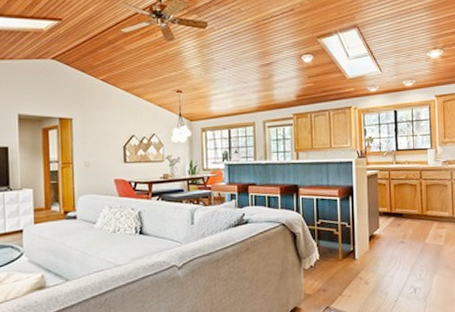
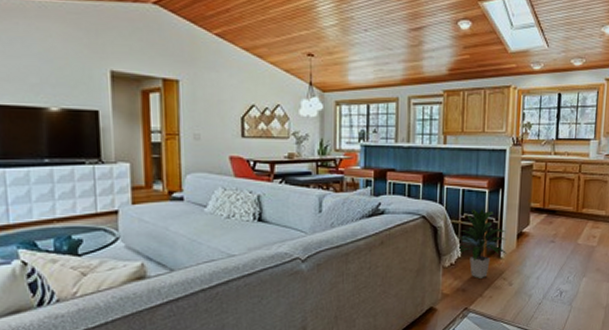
indoor plant: none [315,215,362,279] -> present [456,209,508,278]

